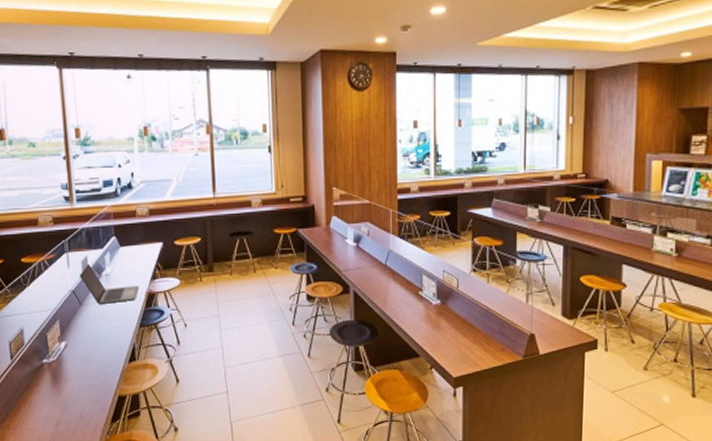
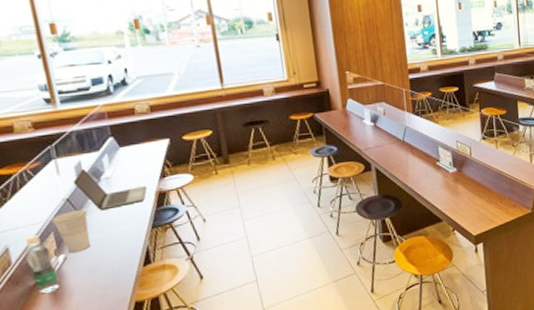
bottle: none [35,321,60,376] -> present [25,235,61,294]
cup: none [59,302,88,340] -> present [52,210,91,252]

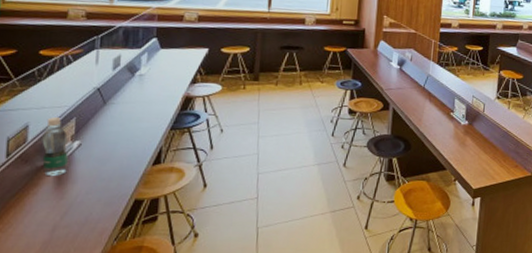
cup: present [52,210,91,252] -> none [78,100,113,140]
laptop: present [73,168,147,210] -> none [108,62,176,105]

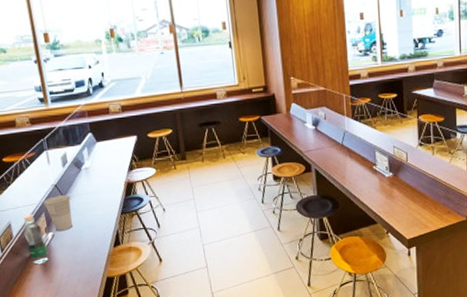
cup: none [78,100,113,140] -> present [43,195,73,231]

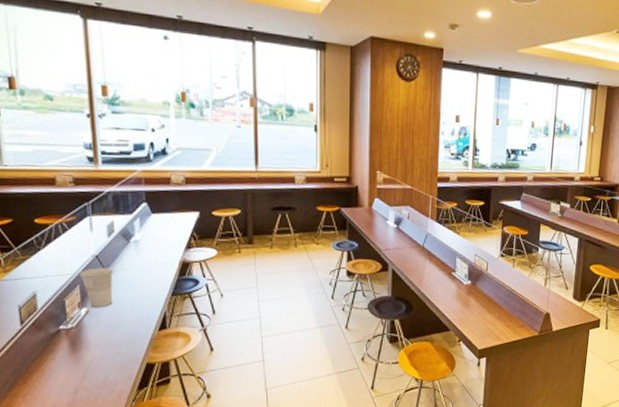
bottle: present [23,214,50,265] -> none [50,285,80,343]

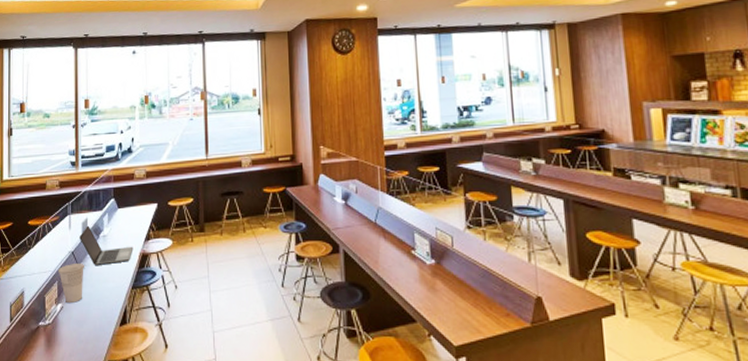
laptop: none [104,229,172,271] -> present [79,225,134,265]

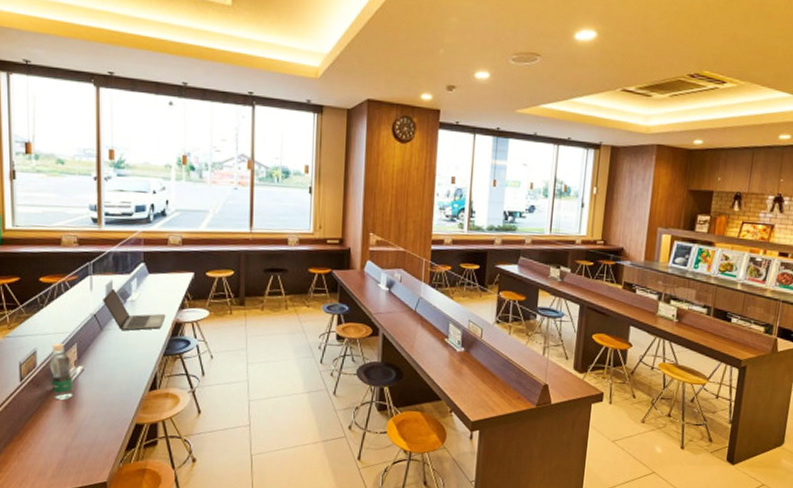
bottle: none [34,282,55,340] -> present [49,343,75,401]
cup: present [58,264,84,303] -> none [78,326,109,366]

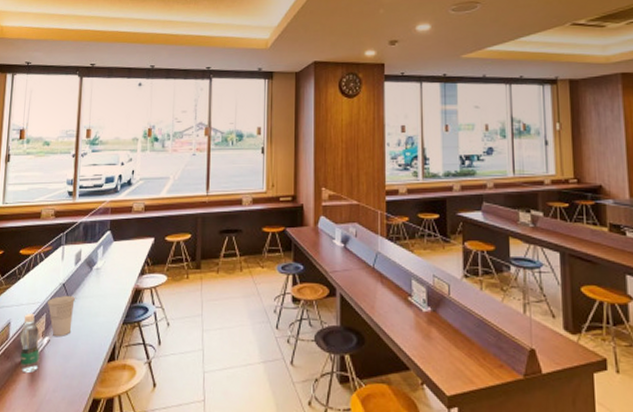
cup: none [78,326,109,366] -> present [48,296,75,336]
laptop: present [103,288,166,331] -> none [72,257,127,299]

